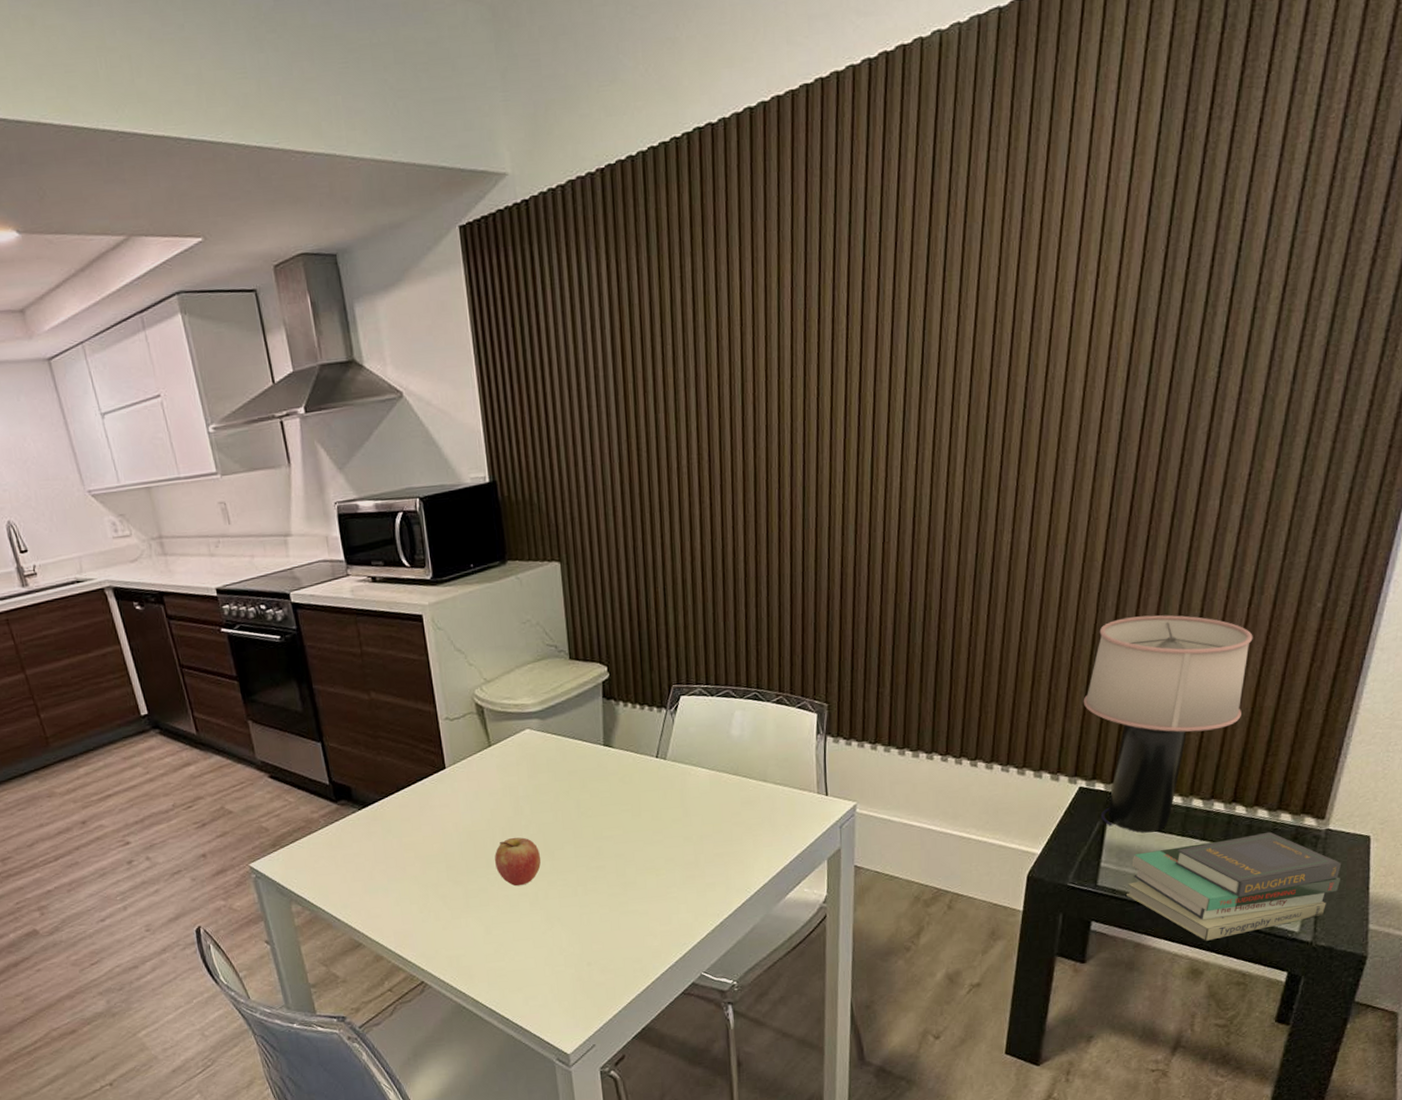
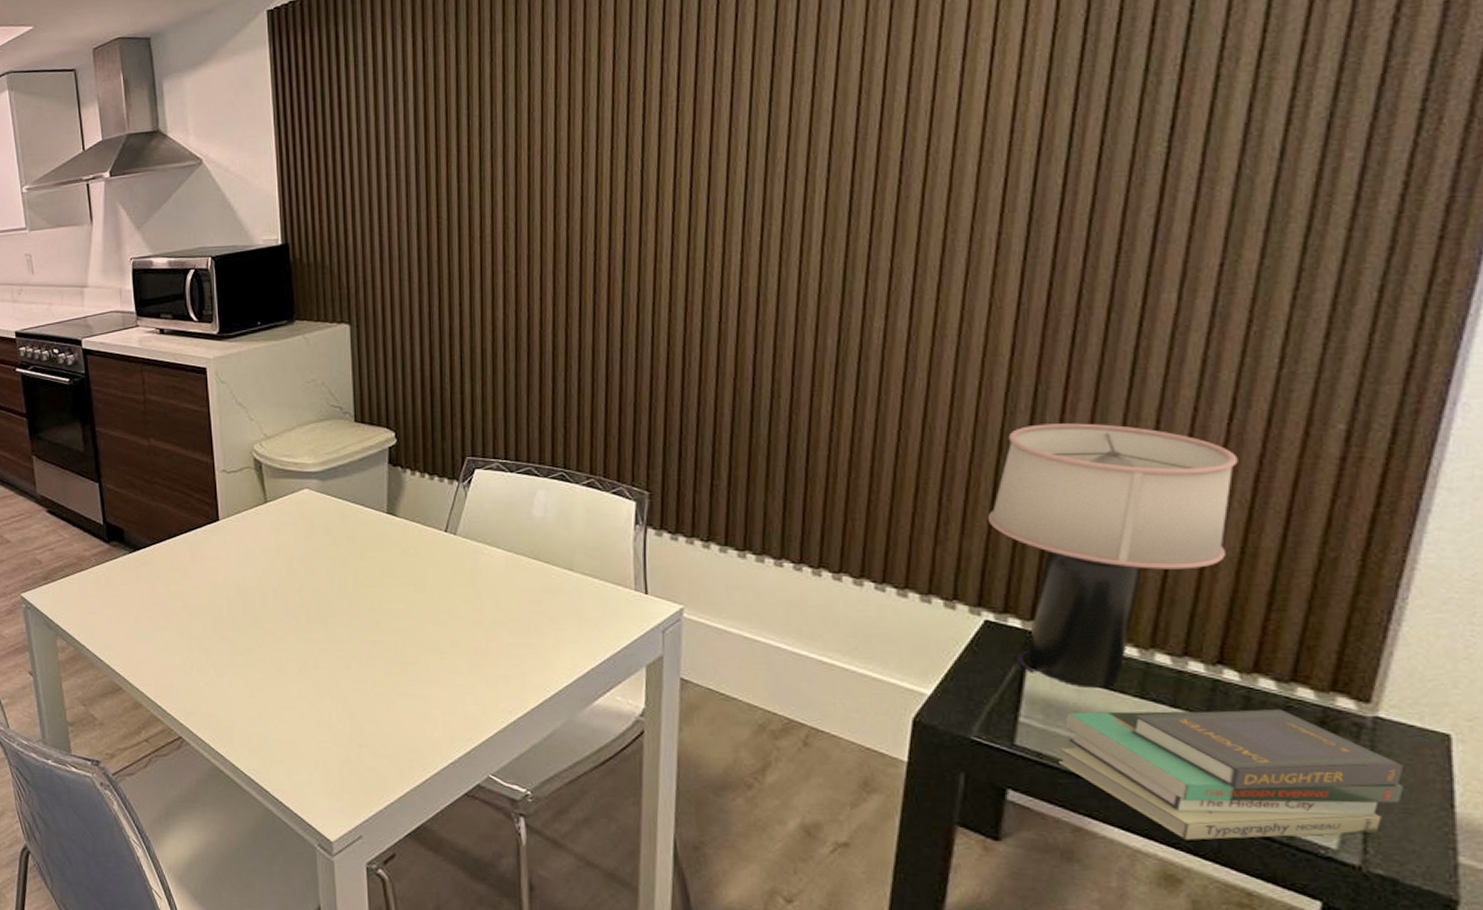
fruit: present [494,837,541,886] -> none [263,598,313,651]

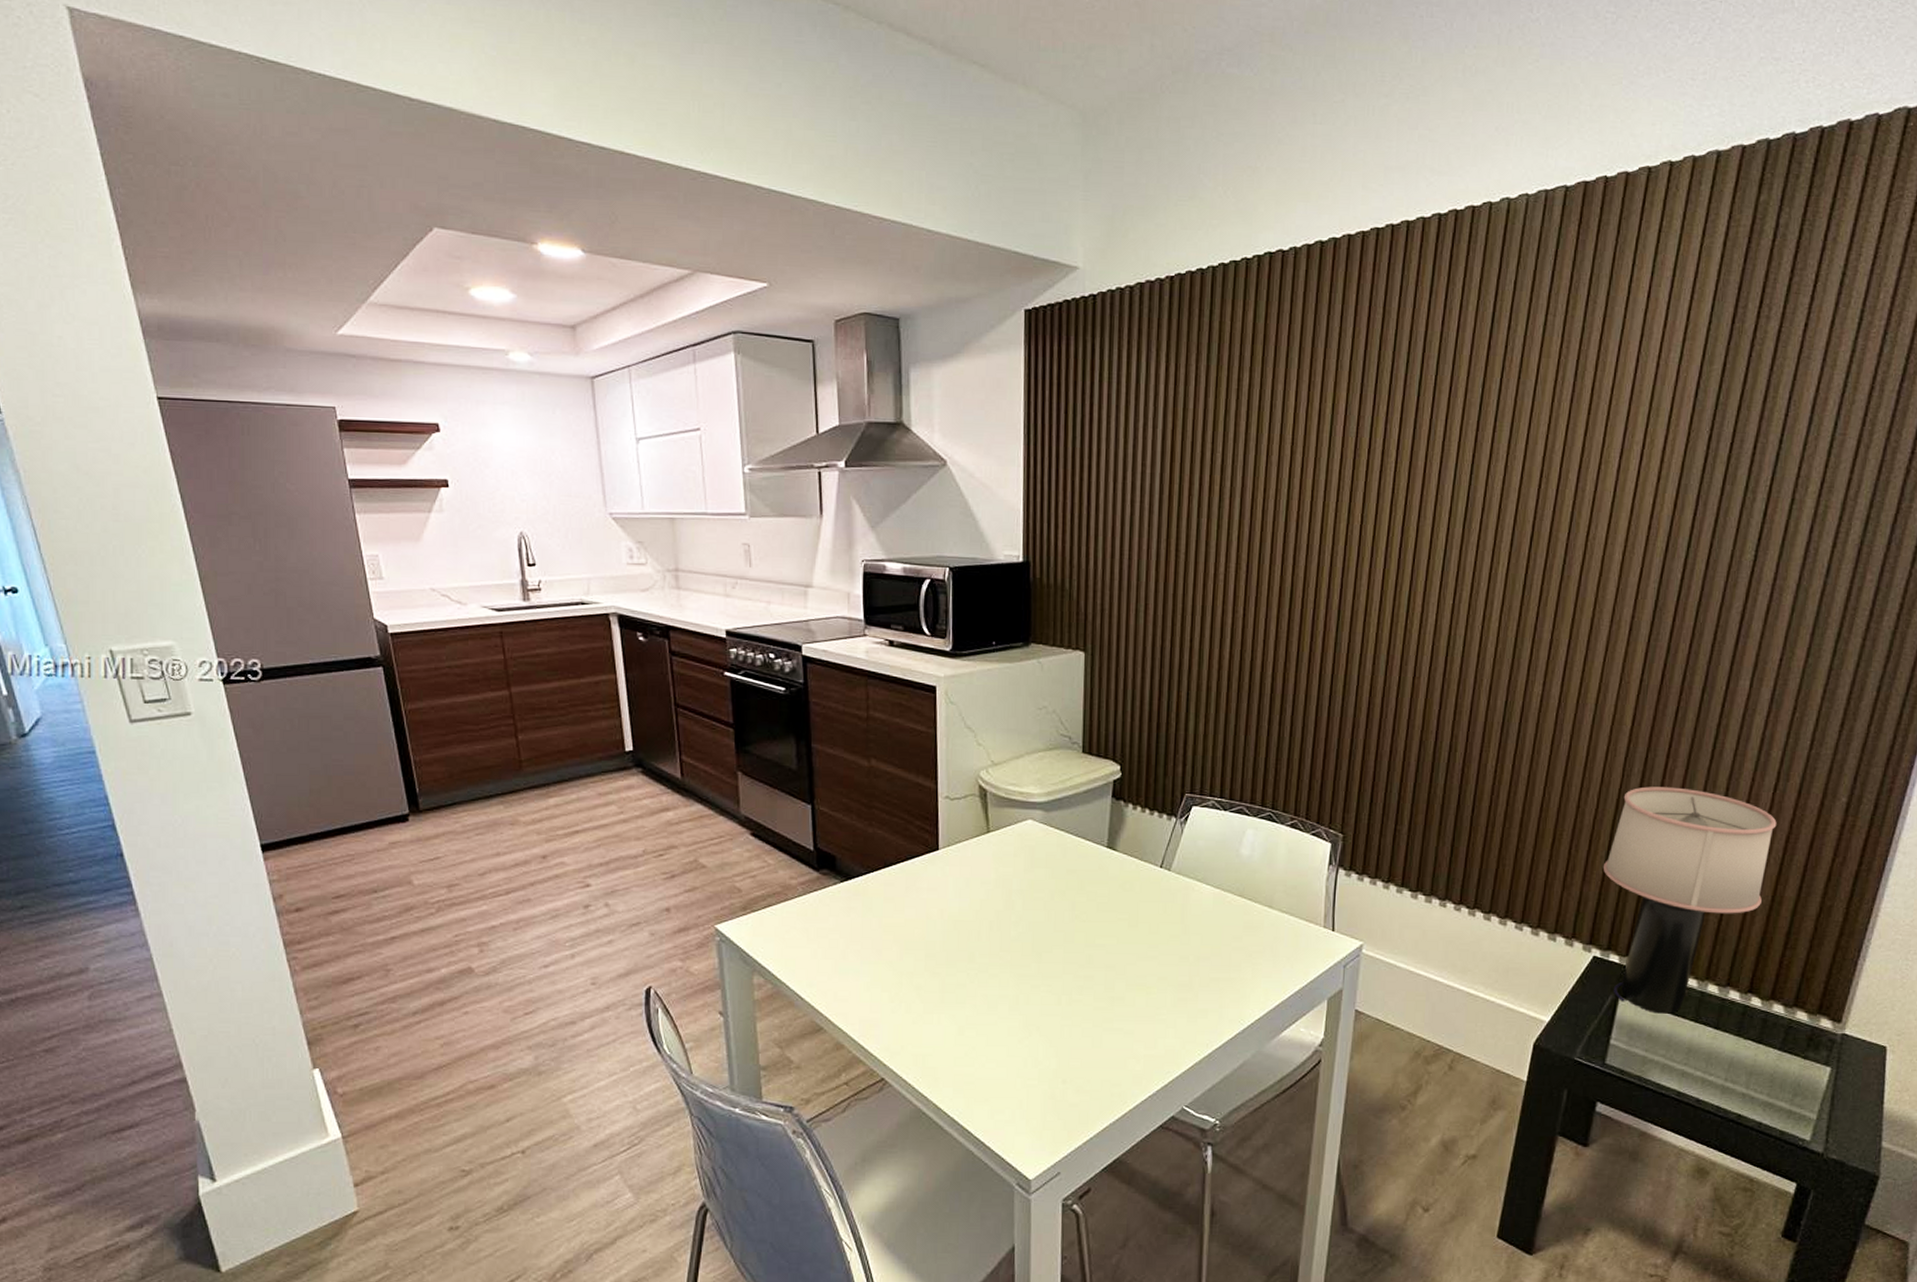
books: present [1057,708,1403,840] -> none [1634,1028,1856,1139]

